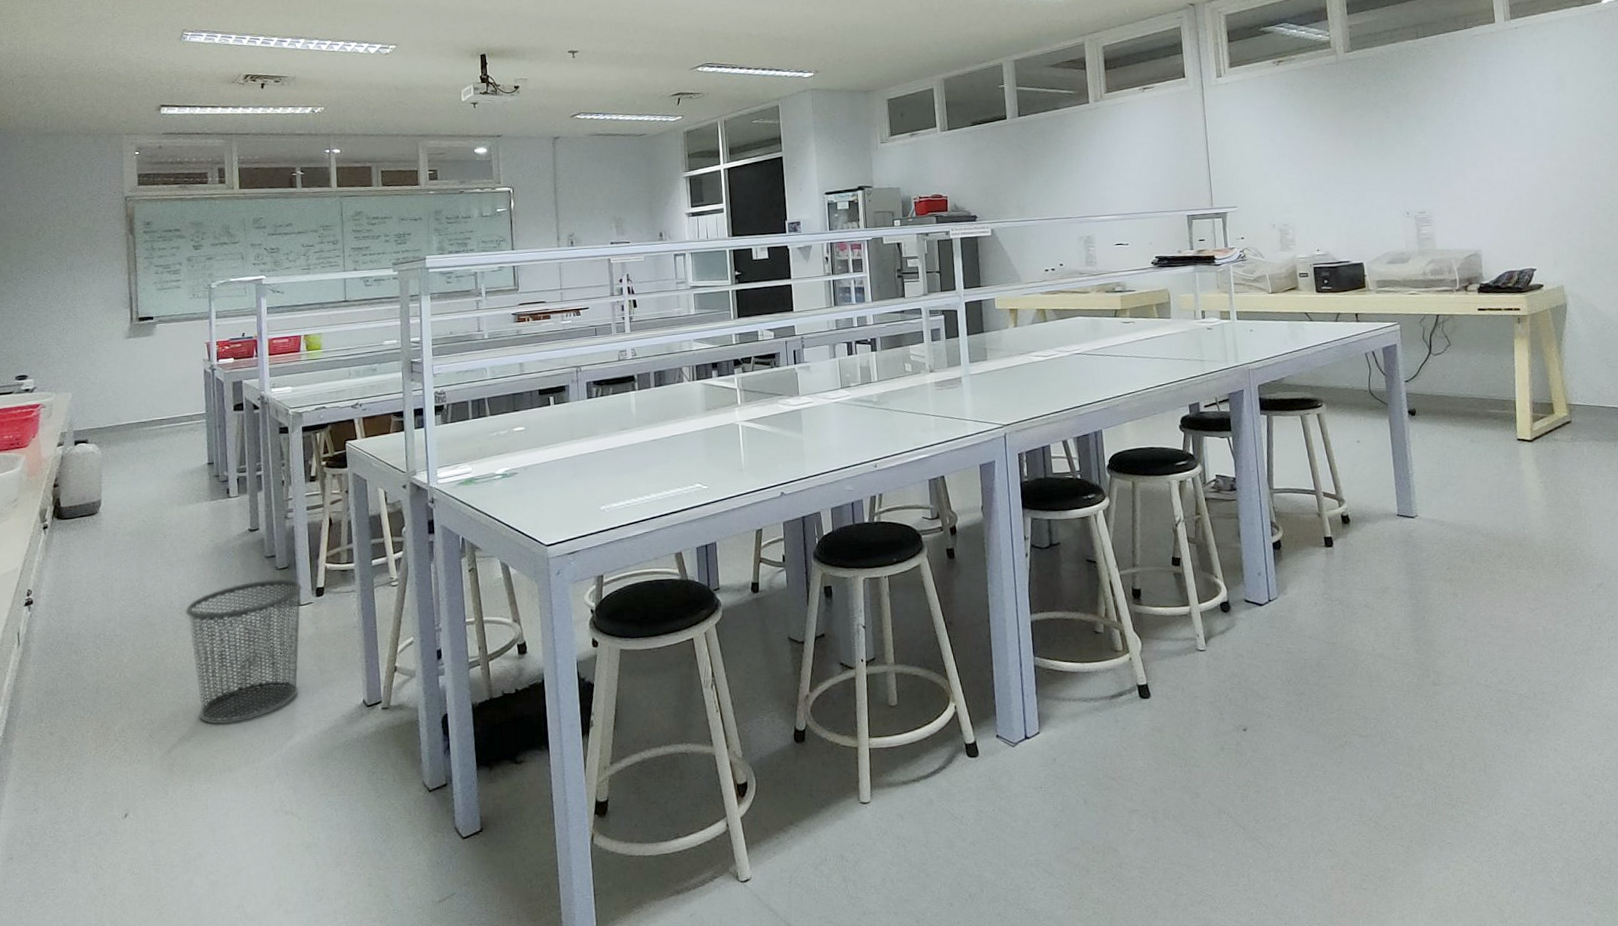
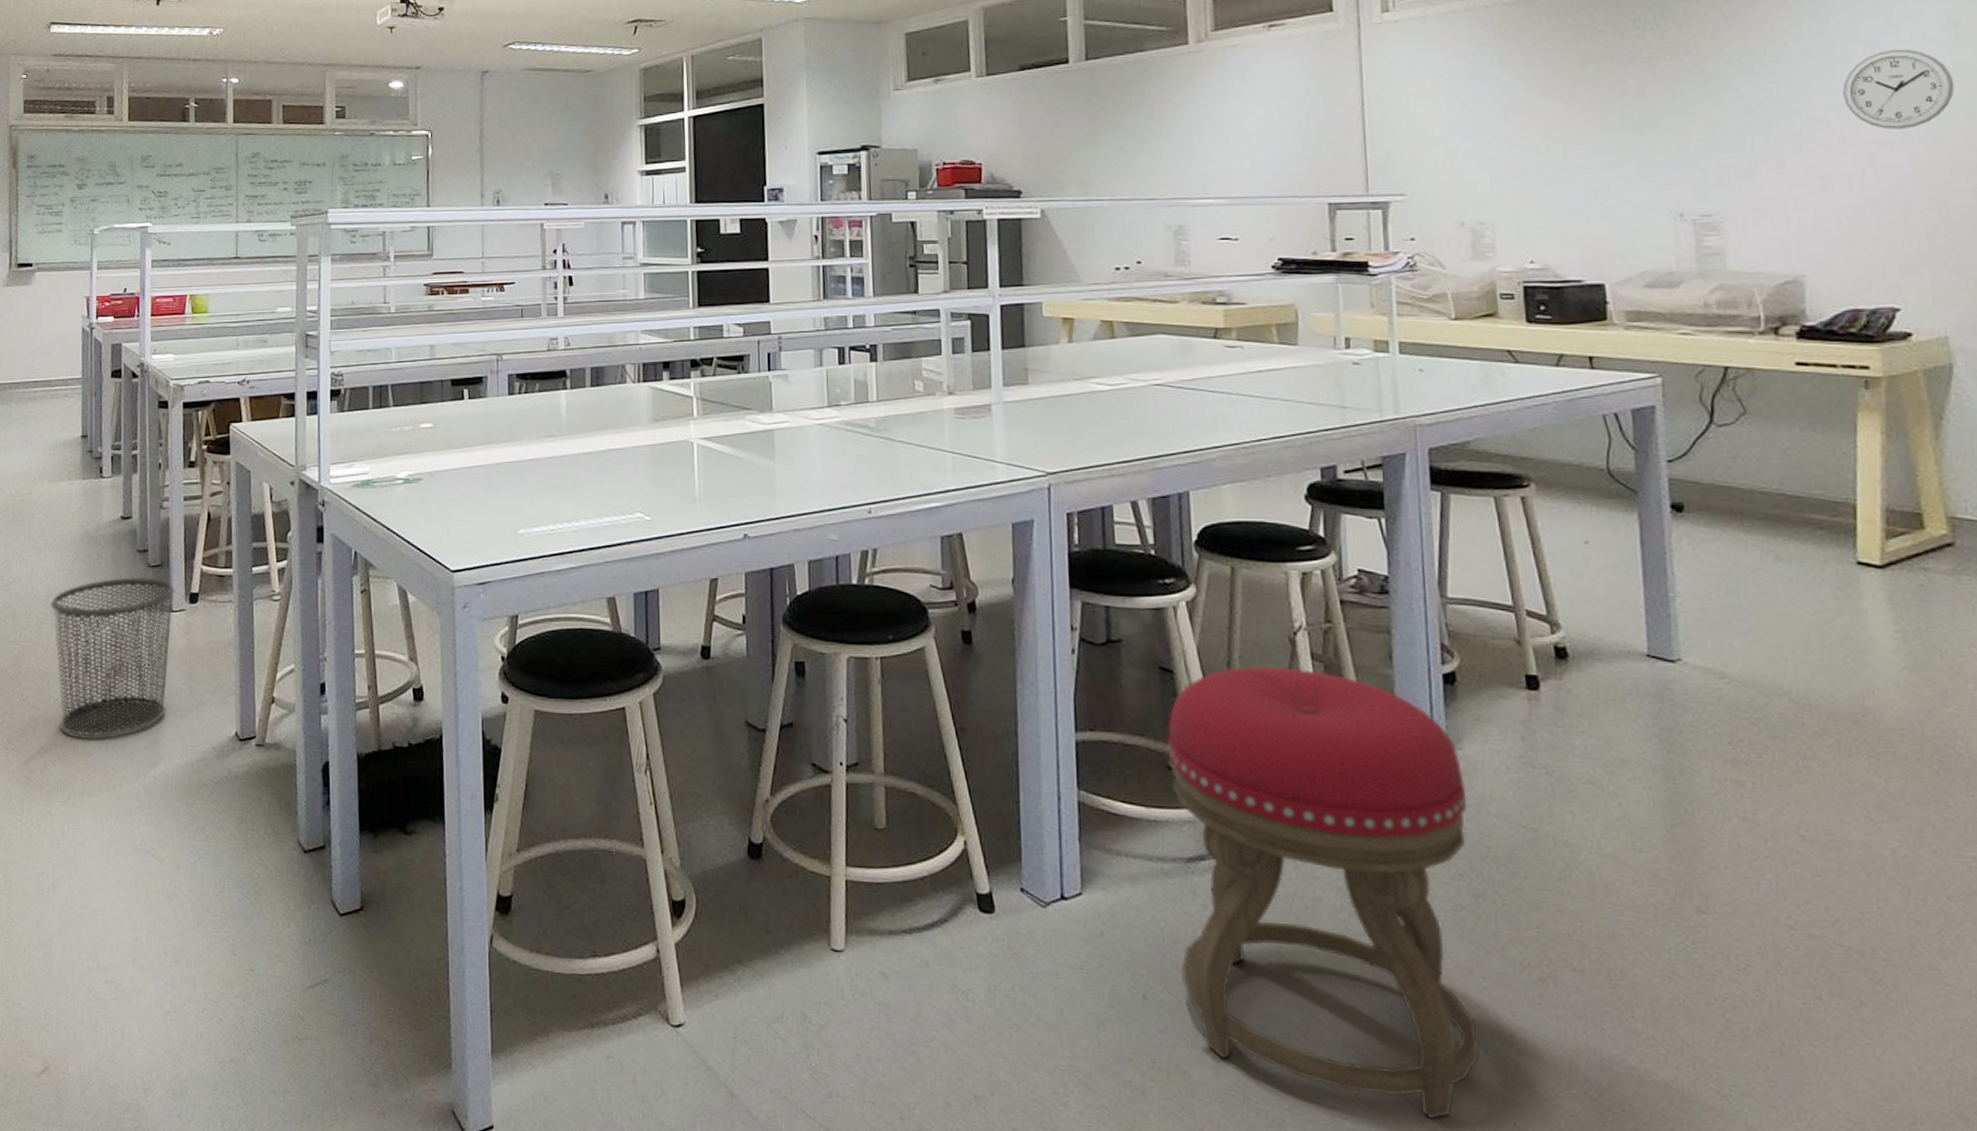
stool: none [1094,549,1305,854] -> present [1167,666,1479,1119]
wall clock: none [1499,96,1562,150] -> present [1843,49,1955,130]

